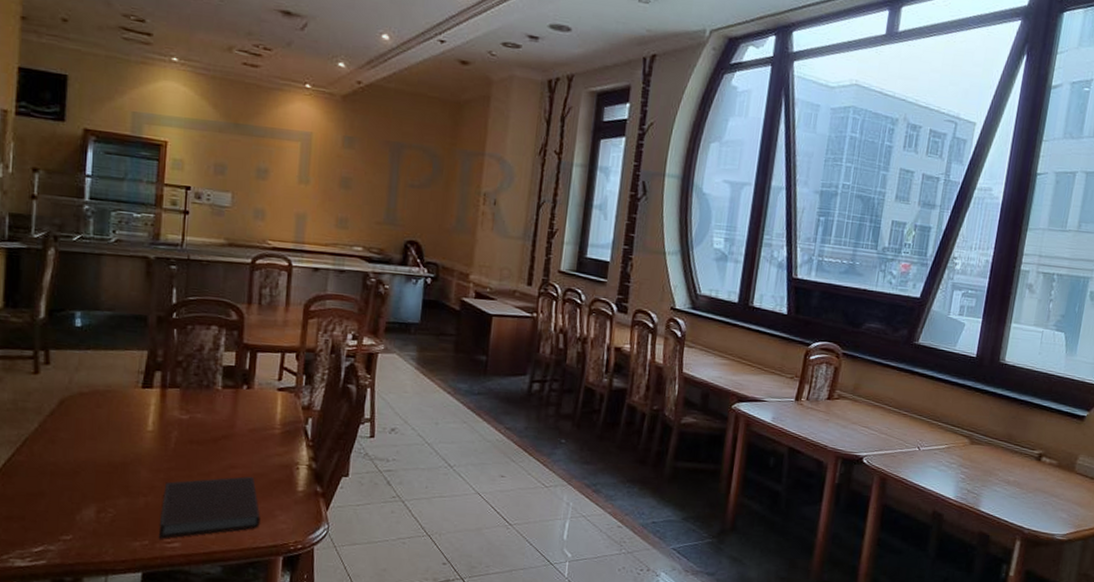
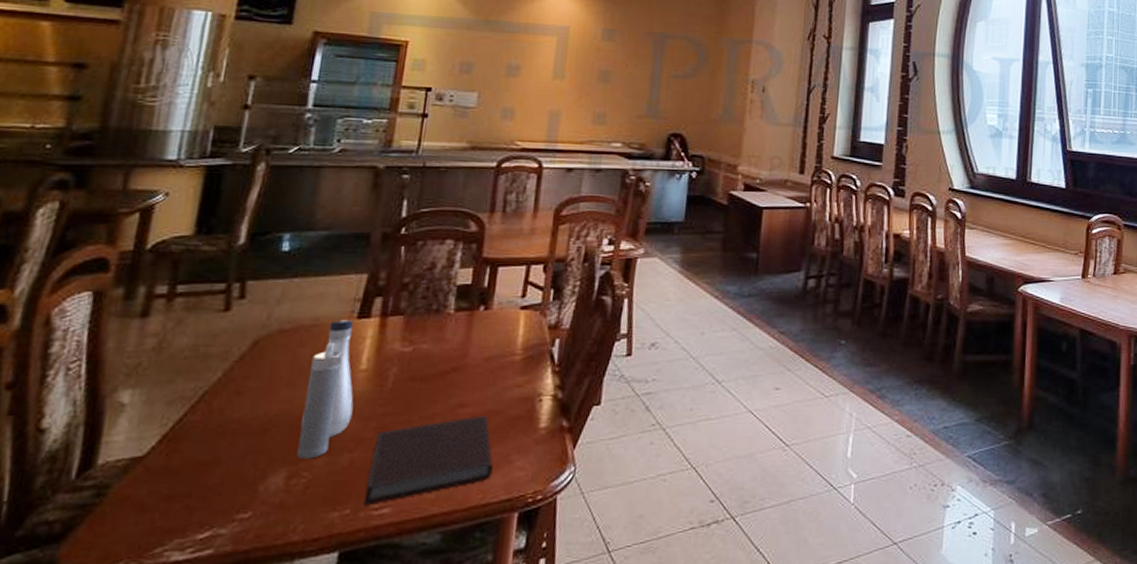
water bottle: none [103,387,145,499] -> present [297,319,354,459]

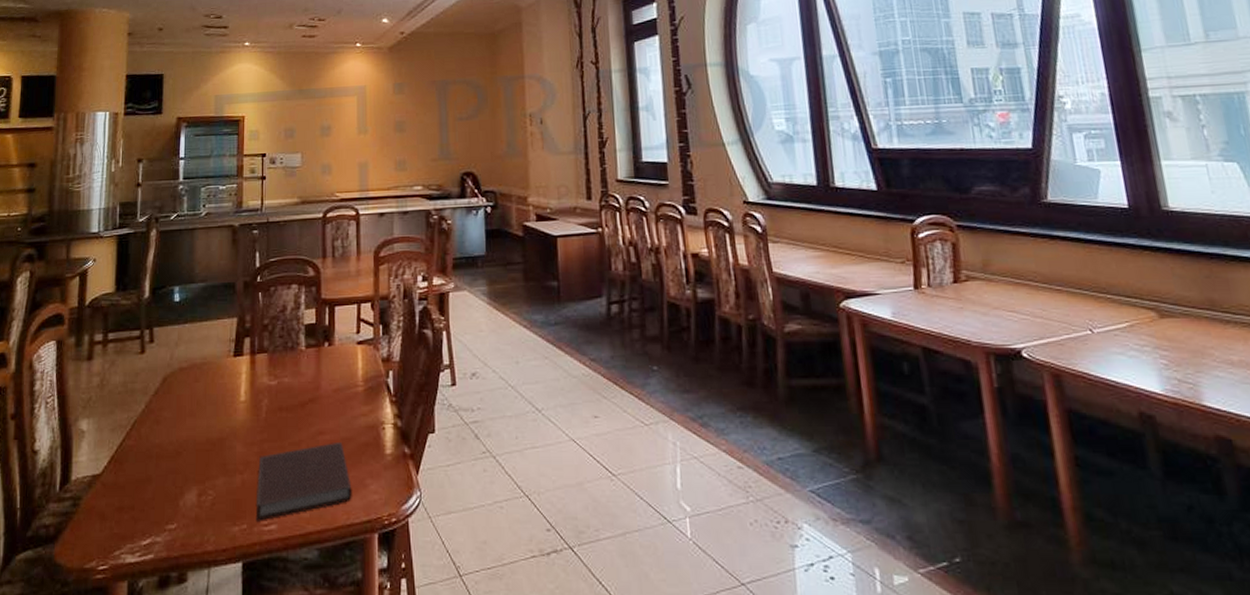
water bottle: present [297,319,354,459] -> none [203,357,239,479]

